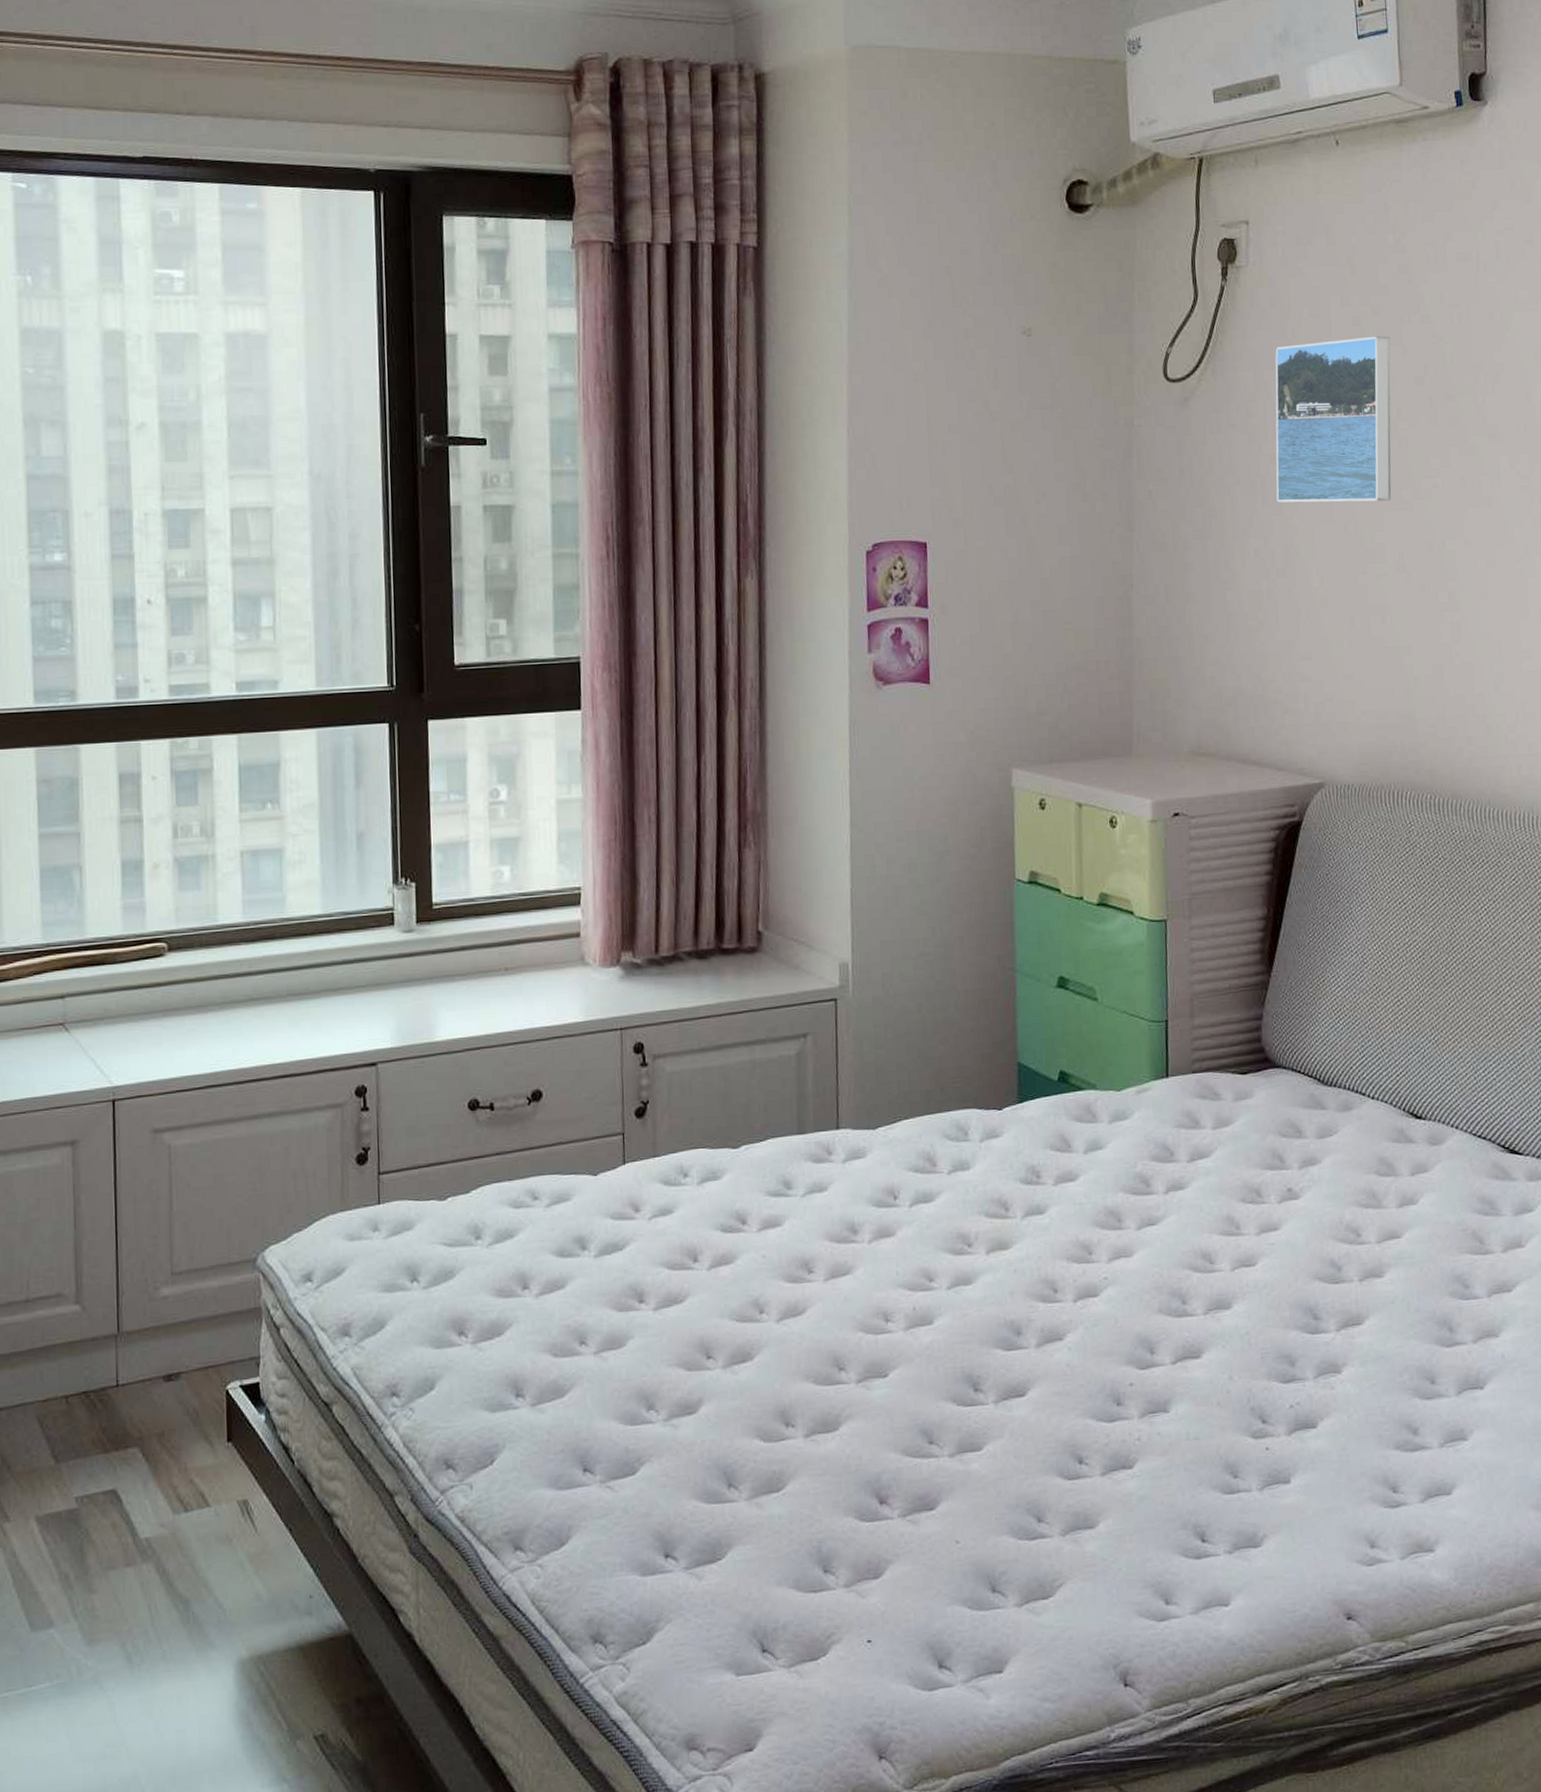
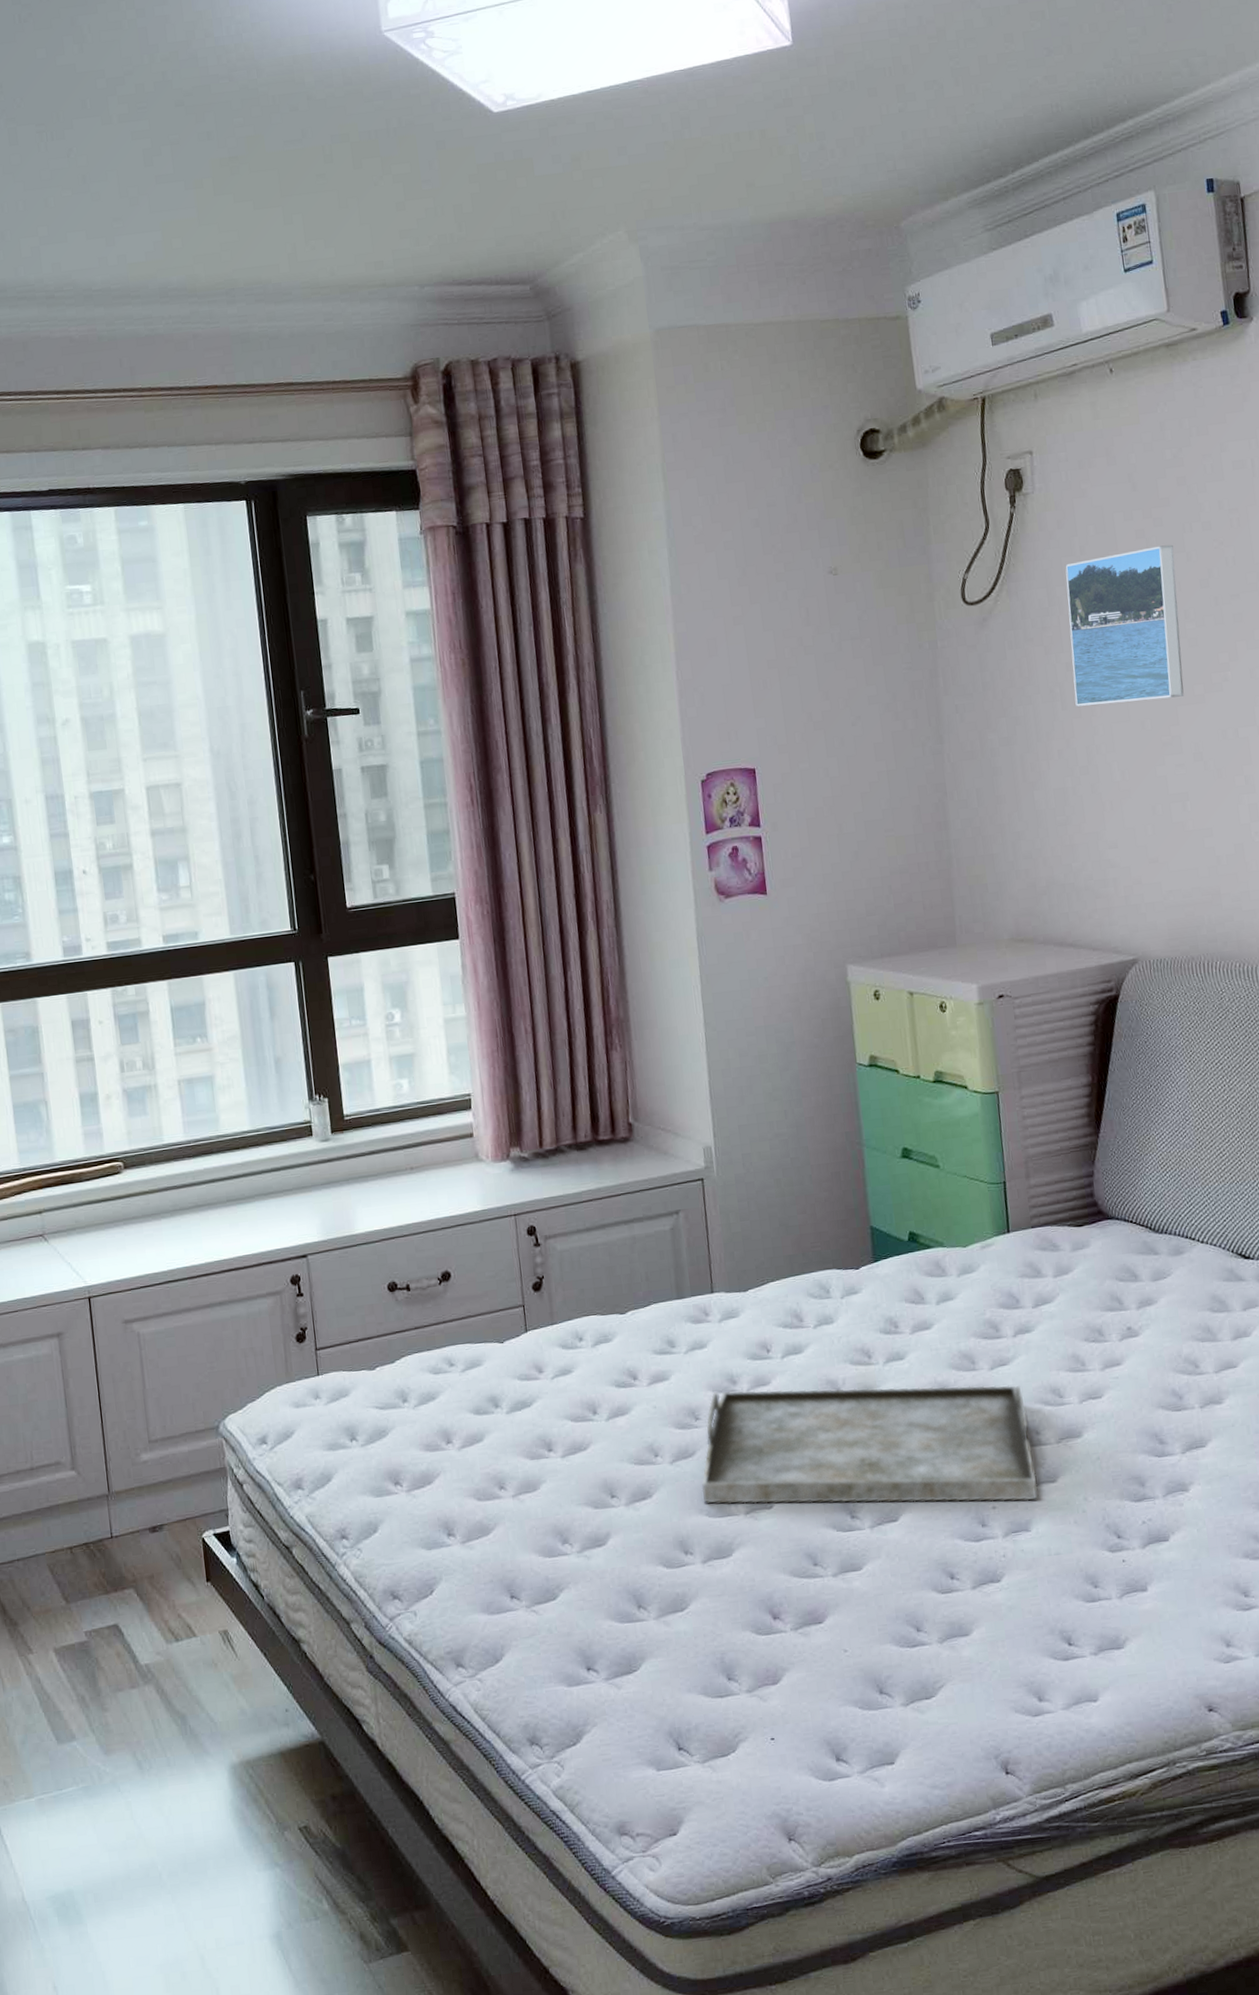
serving tray: none [810,1241,1180,1379] -> present [701,1385,1038,1504]

